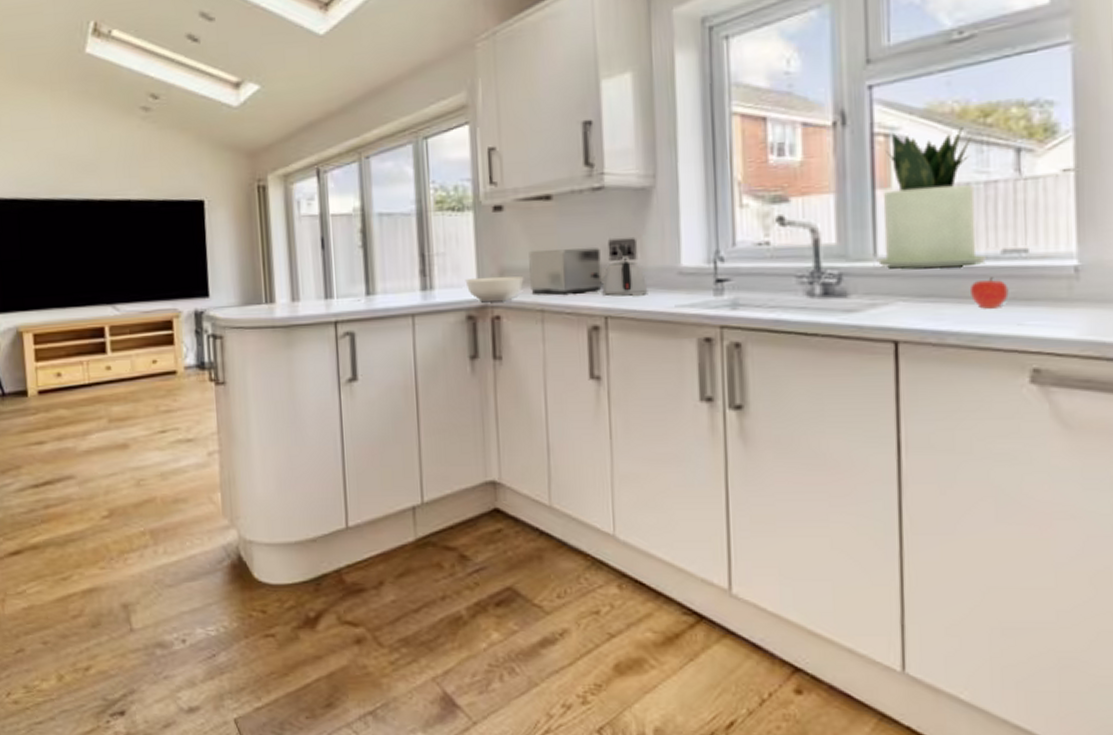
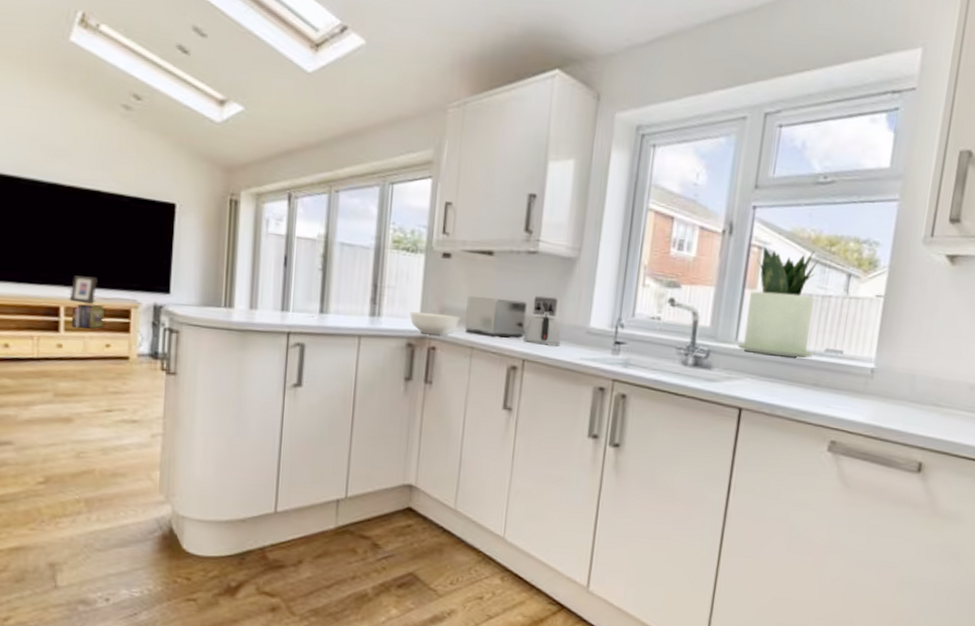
picture frame: none [112,291,137,320] -> present [69,275,97,304]
books: none [117,318,148,346] -> present [72,303,105,329]
fruit: present [969,277,1009,309] -> none [798,368,825,393]

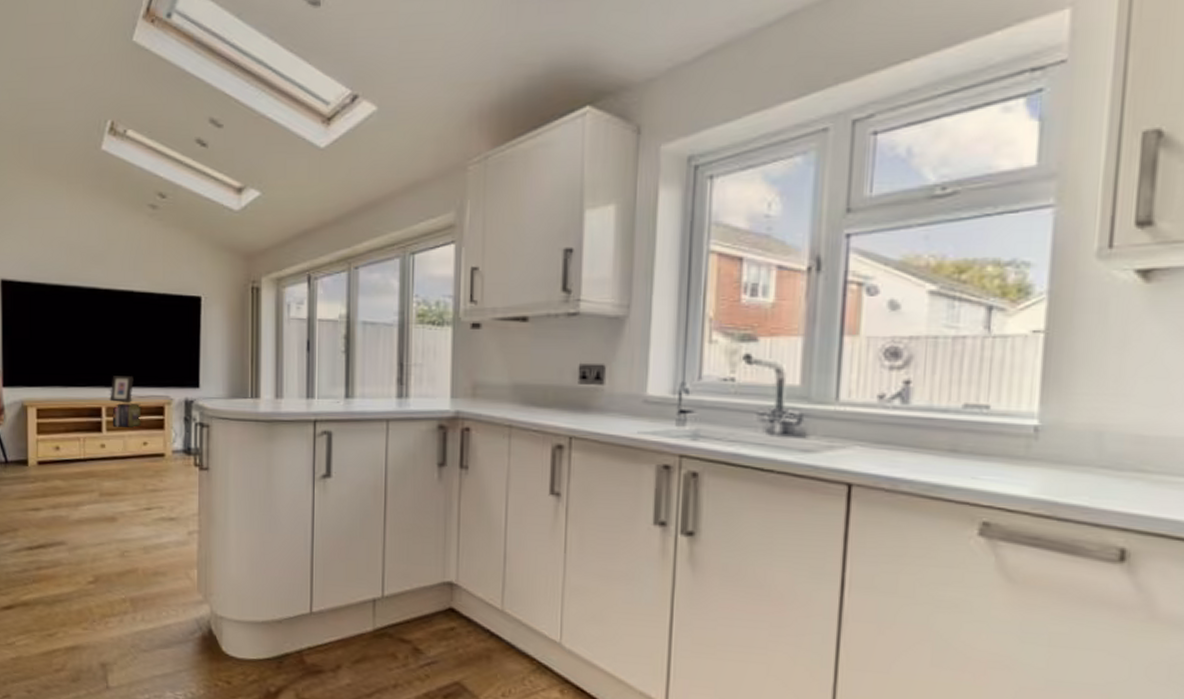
bowl: present [409,311,461,336] -> none [439,389,495,415]
toaster: present [465,295,527,339] -> none [501,368,570,414]
kettle: present [523,302,561,347] -> none [569,370,613,421]
planter: present [737,246,820,359] -> none [838,280,949,418]

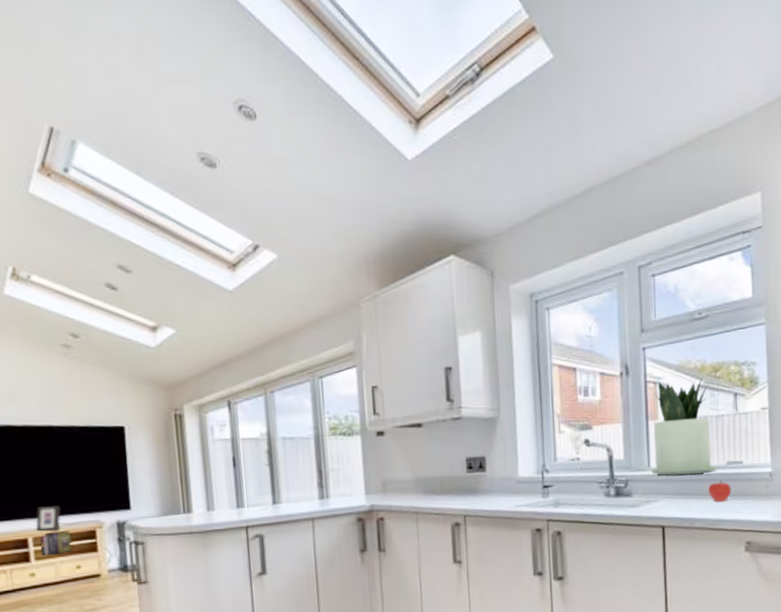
planter: none [838,280,949,418] -> present [650,377,718,476]
fruit: none [927,430,966,461] -> present [708,480,732,502]

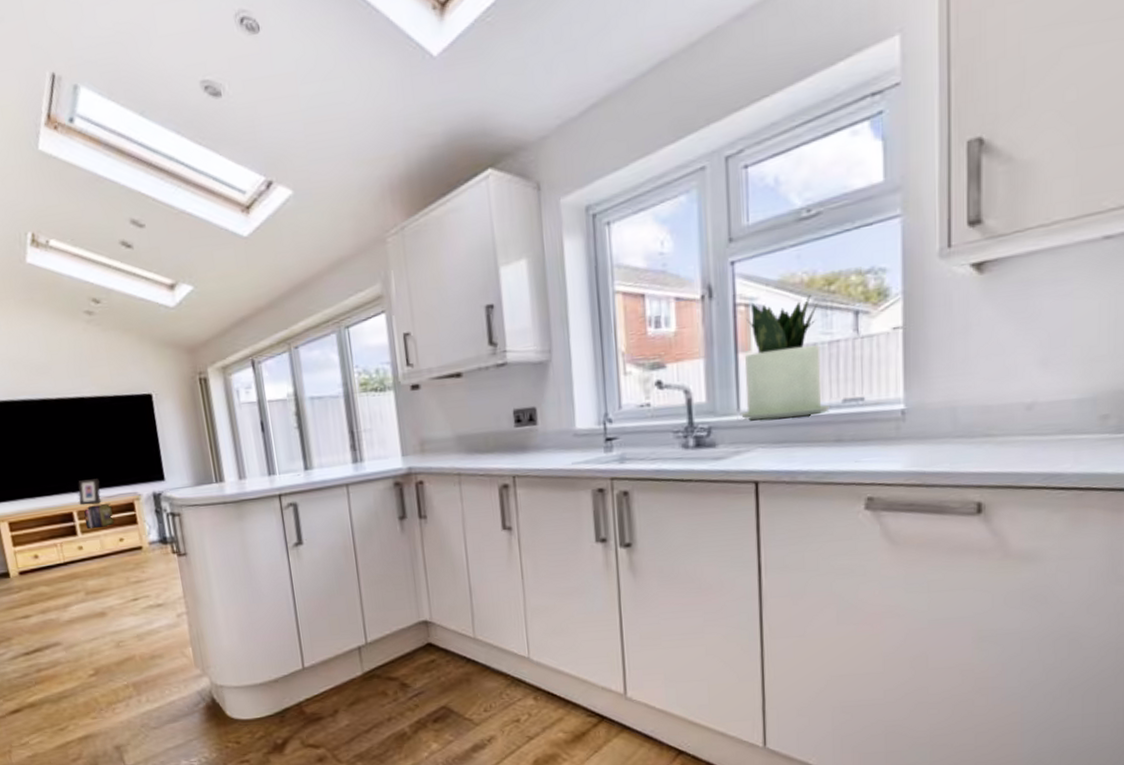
fruit: present [708,480,732,502] -> none [816,423,848,450]

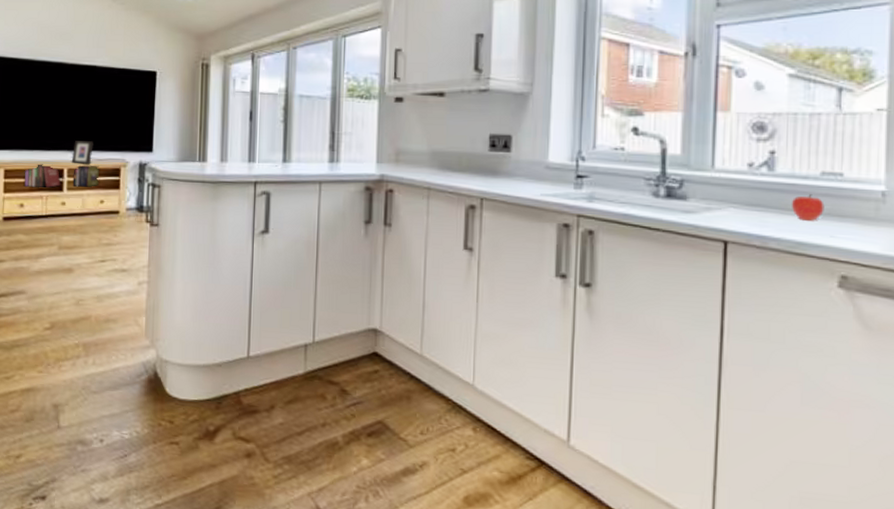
books: none [30,509,73,537] -> present [24,164,61,188]
planter: present [740,294,831,421] -> none [714,65,808,184]
fruit: none [816,423,848,450] -> present [791,194,825,221]

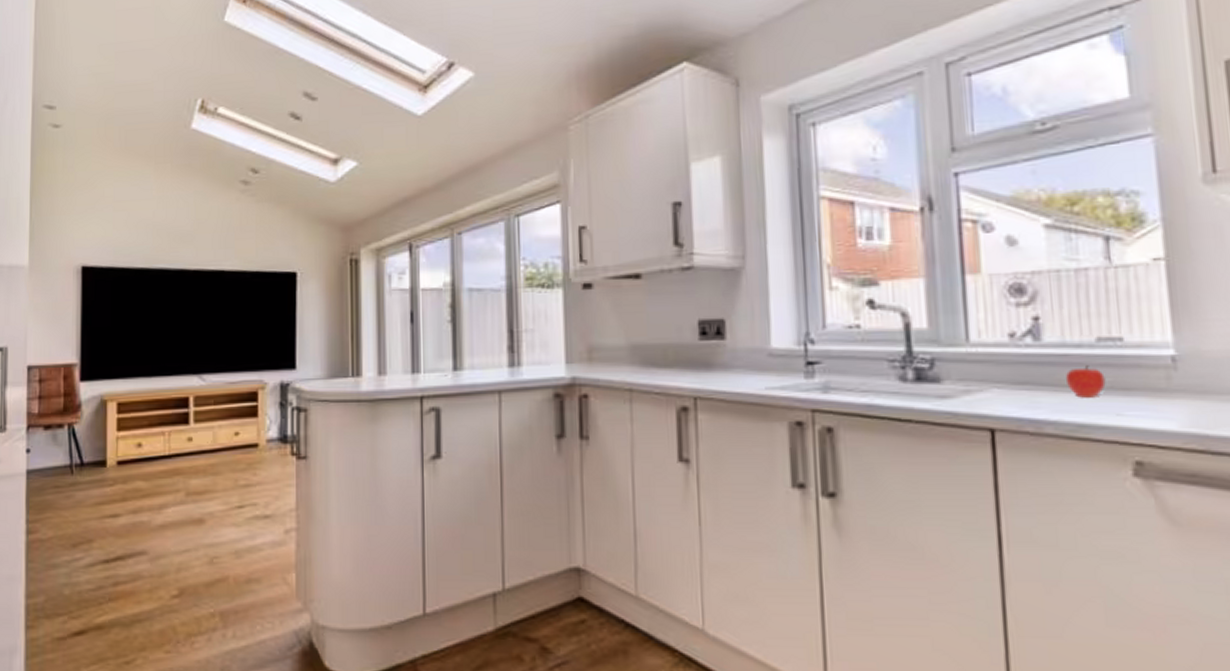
books: present [24,164,61,188] -> none [141,392,186,421]
picture frame: present [71,141,94,165] -> none [198,361,224,390]
books: present [74,165,99,187] -> none [202,389,232,417]

